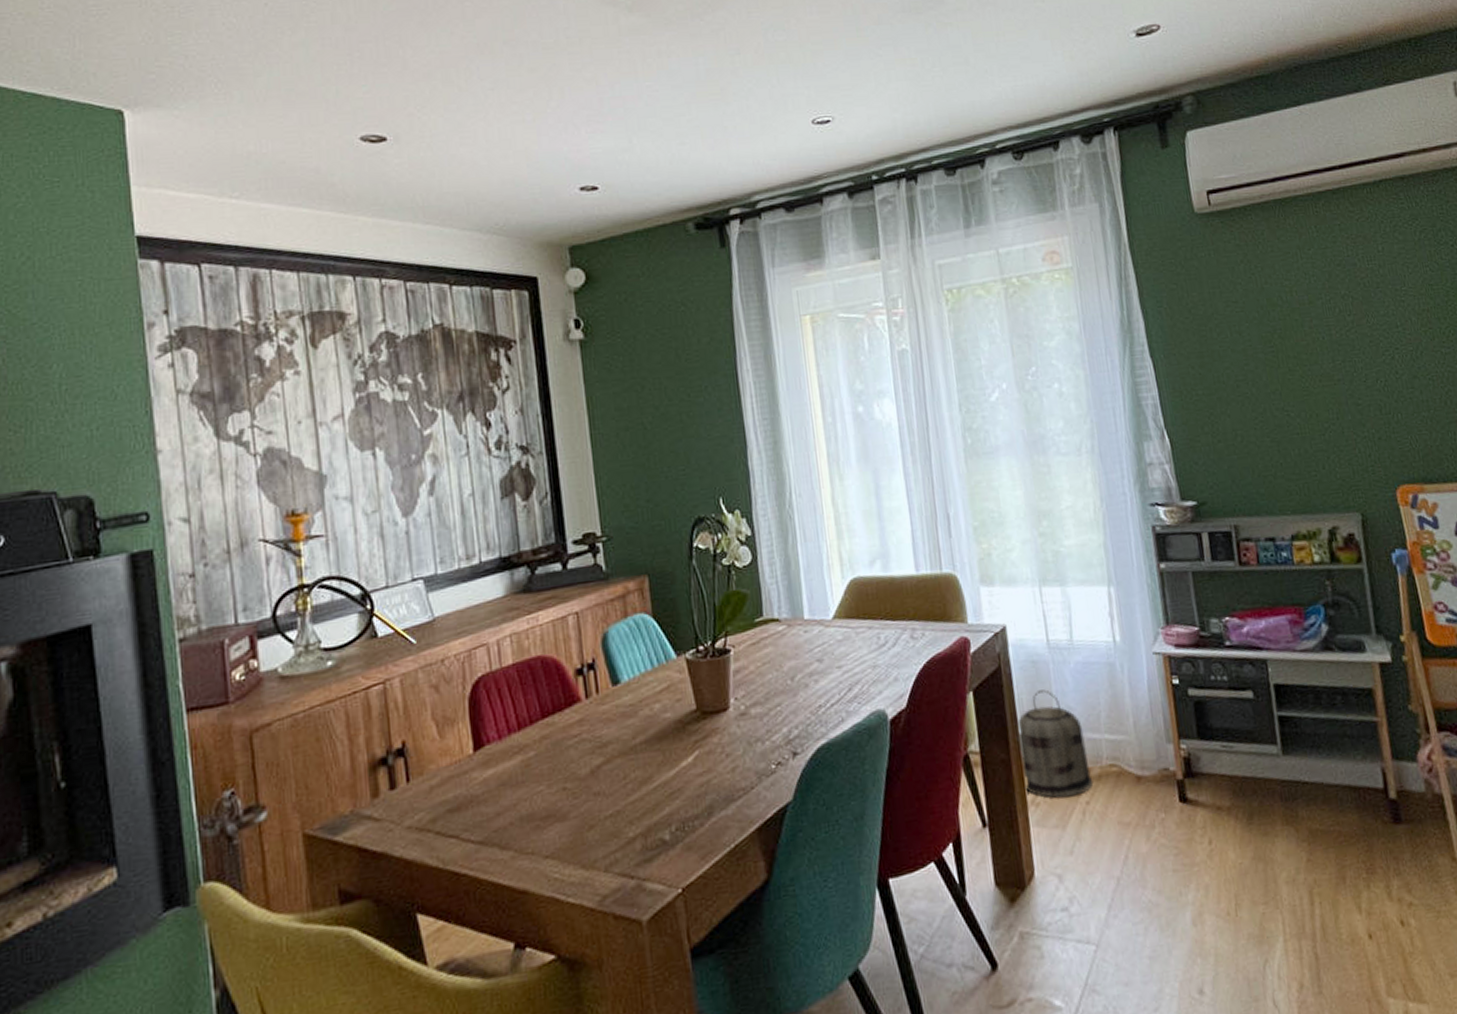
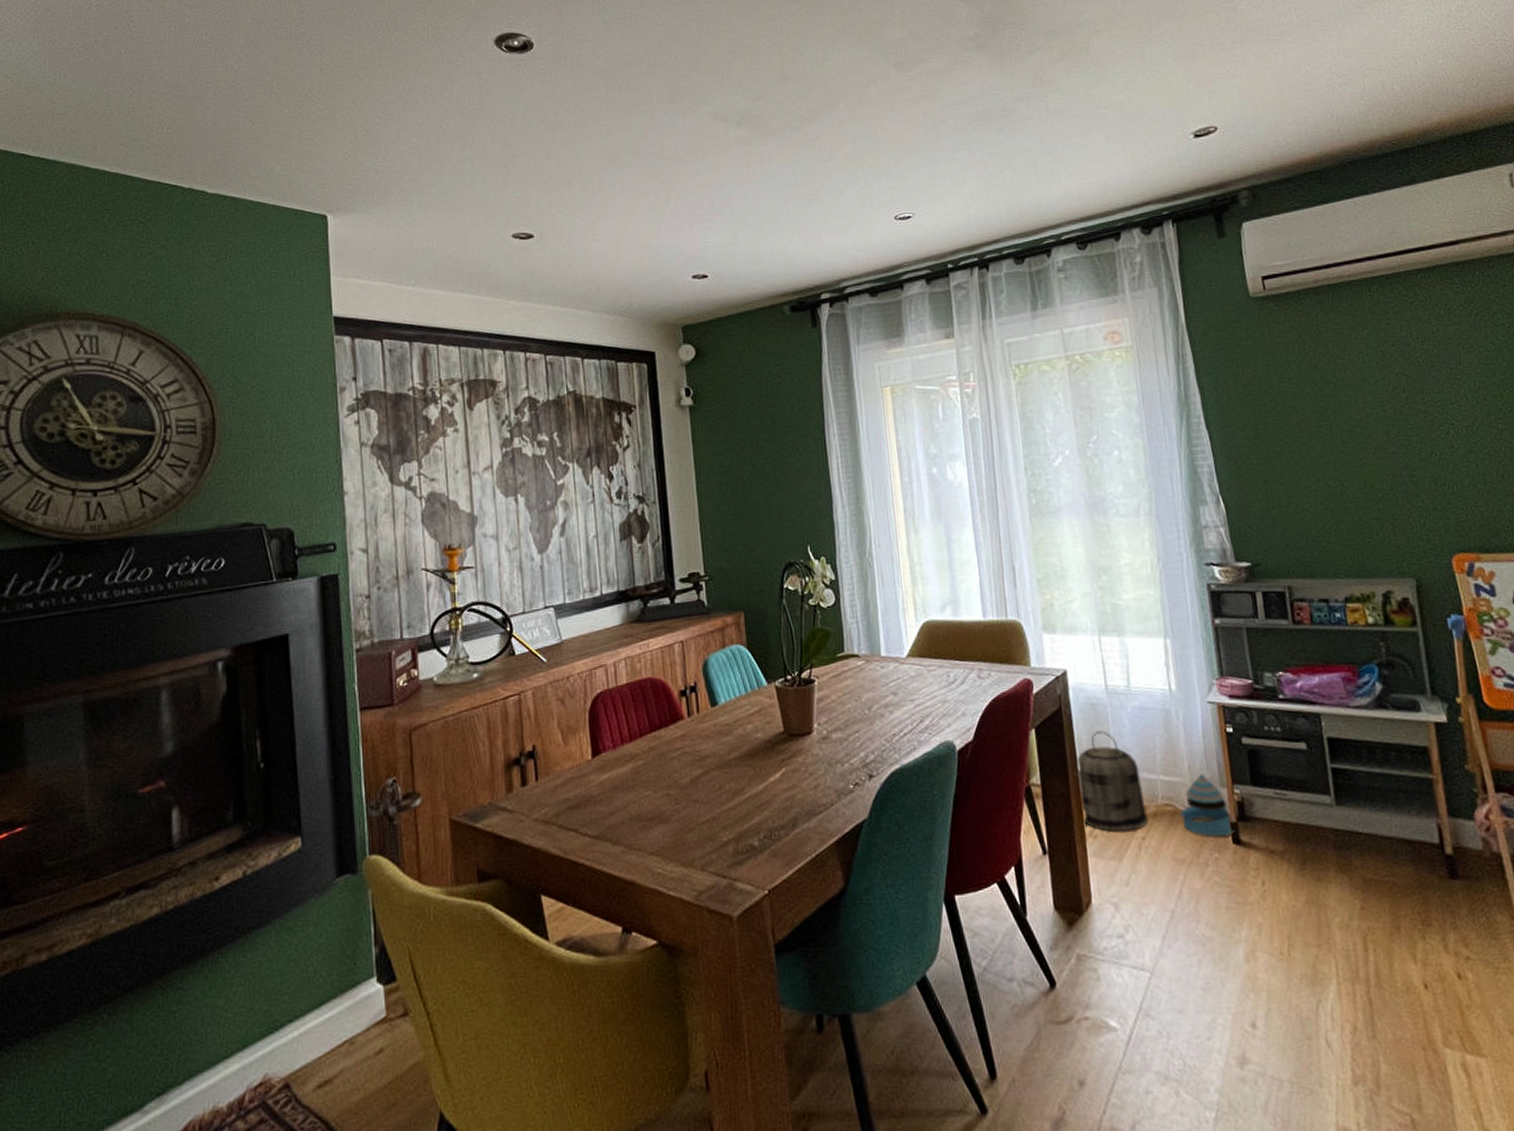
stacking toy: none [1125,730,1181,797] -> present [1180,774,1235,837]

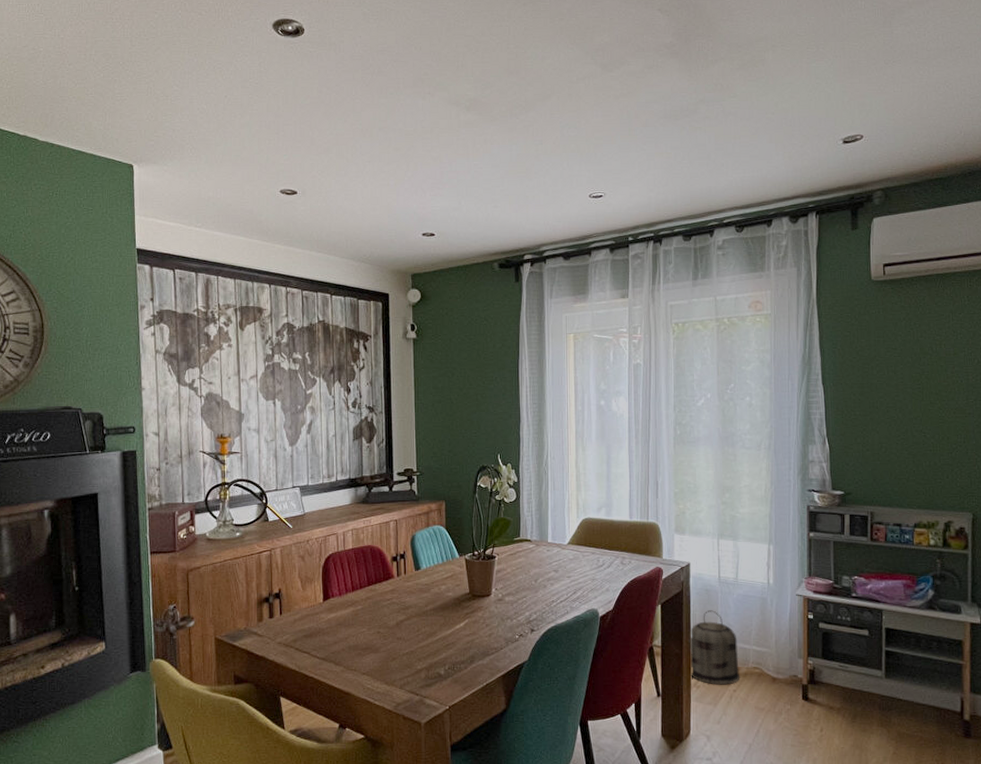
stacking toy: present [1180,774,1235,837] -> none [765,647,805,694]

